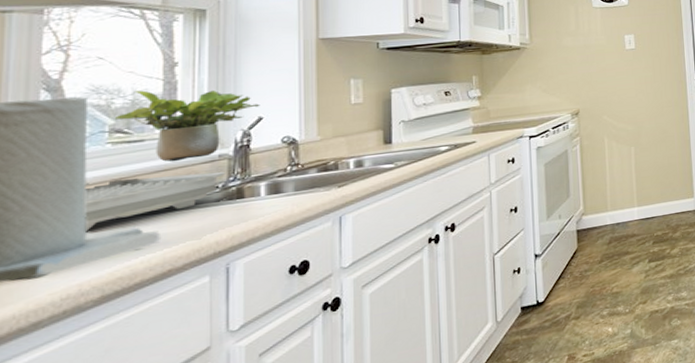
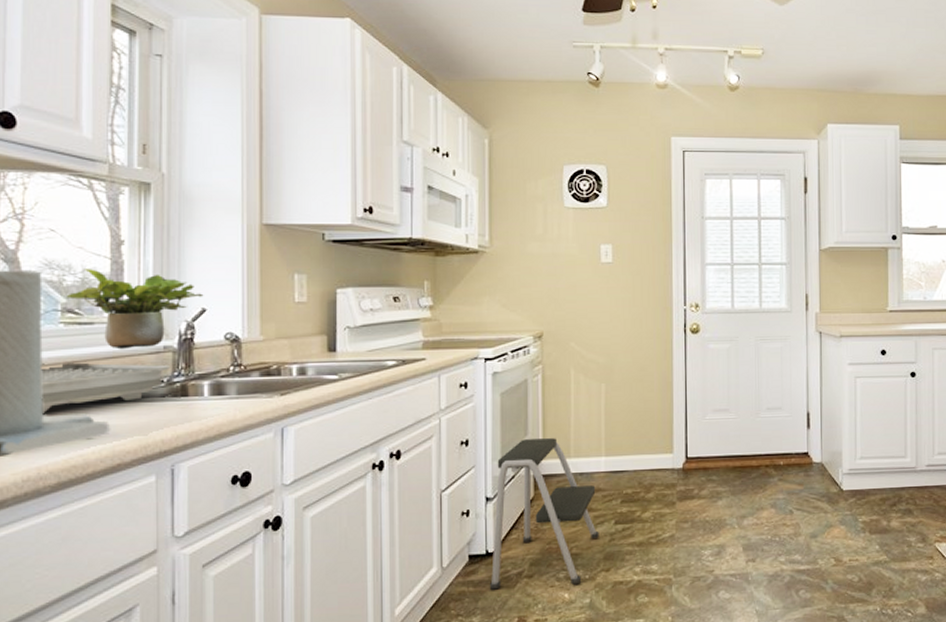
step stool: none [541,196,636,335] -> present [490,437,599,590]

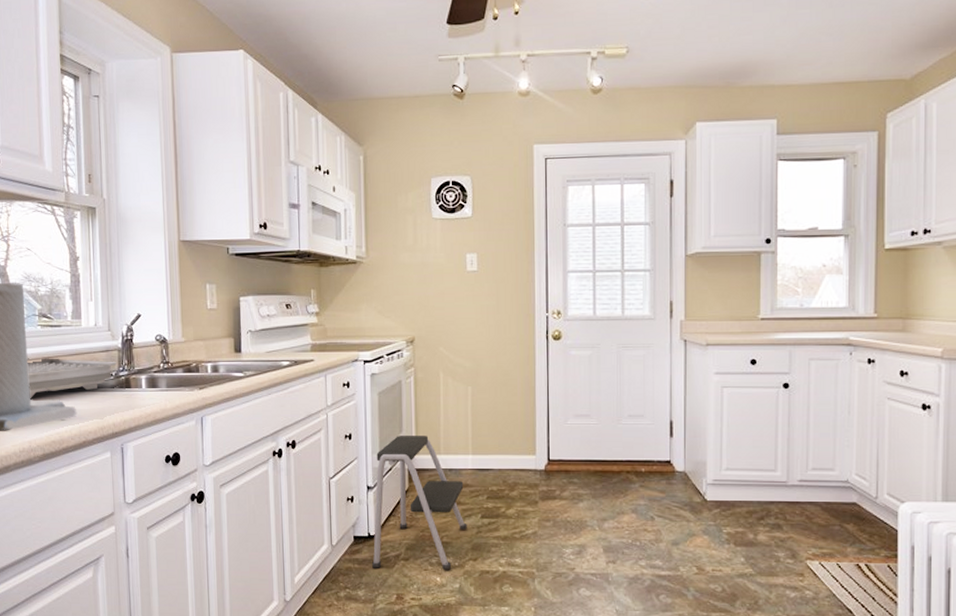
potted plant: present [65,269,204,350] -> none [40,281,139,348]

